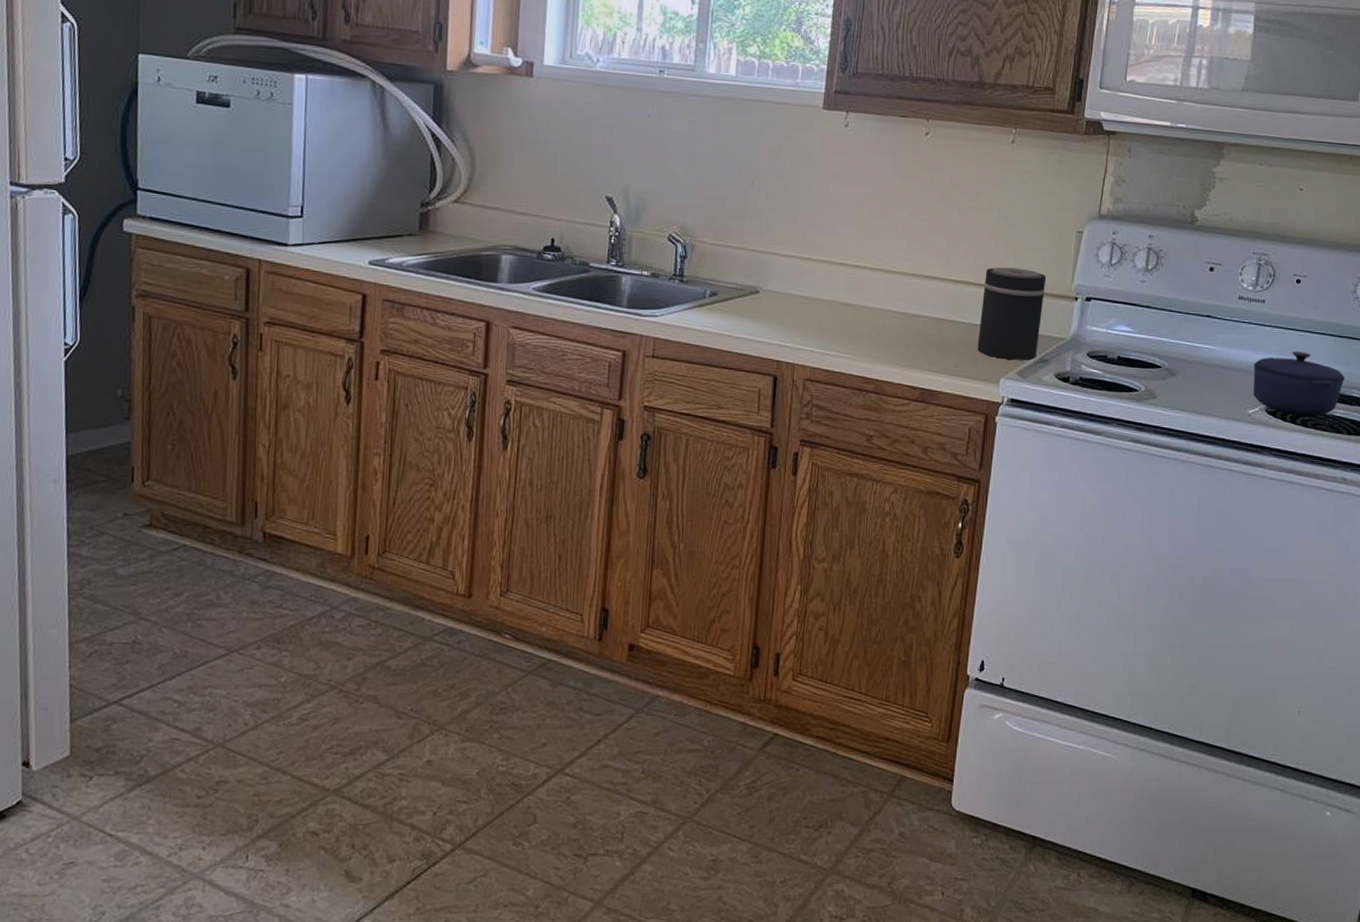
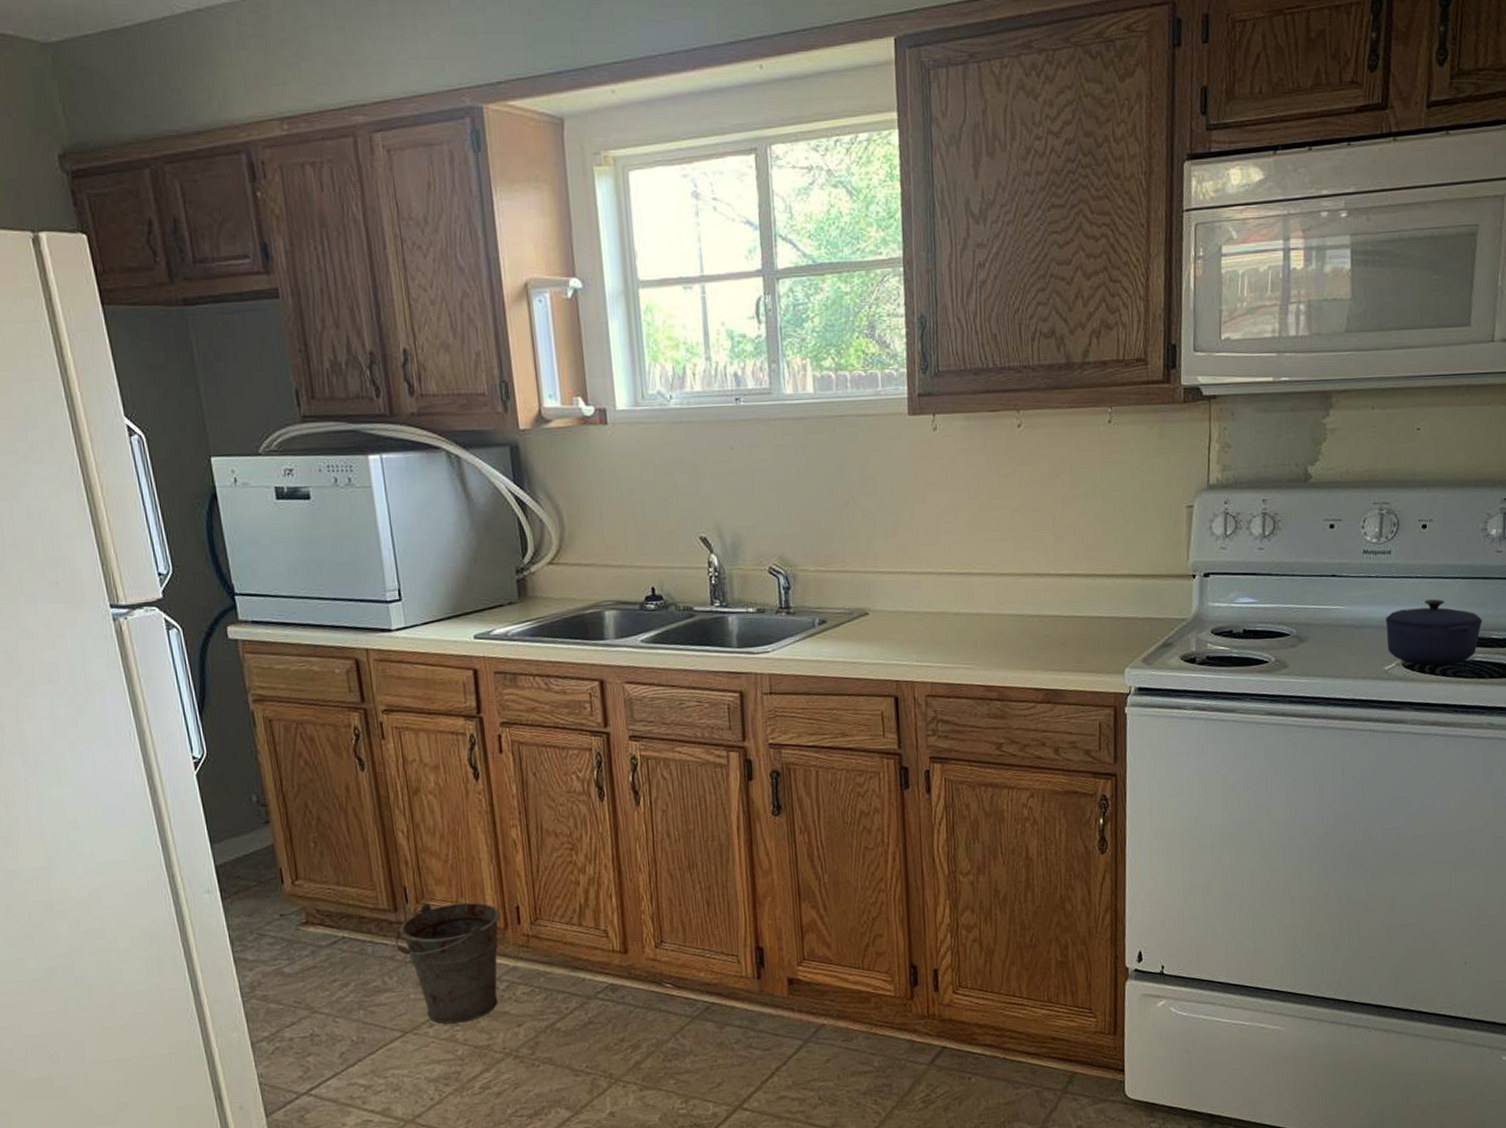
bucket: none [236,521,349,648] -> present [395,902,501,1024]
cylinder: present [977,267,1047,360] -> none [1097,552,1161,649]

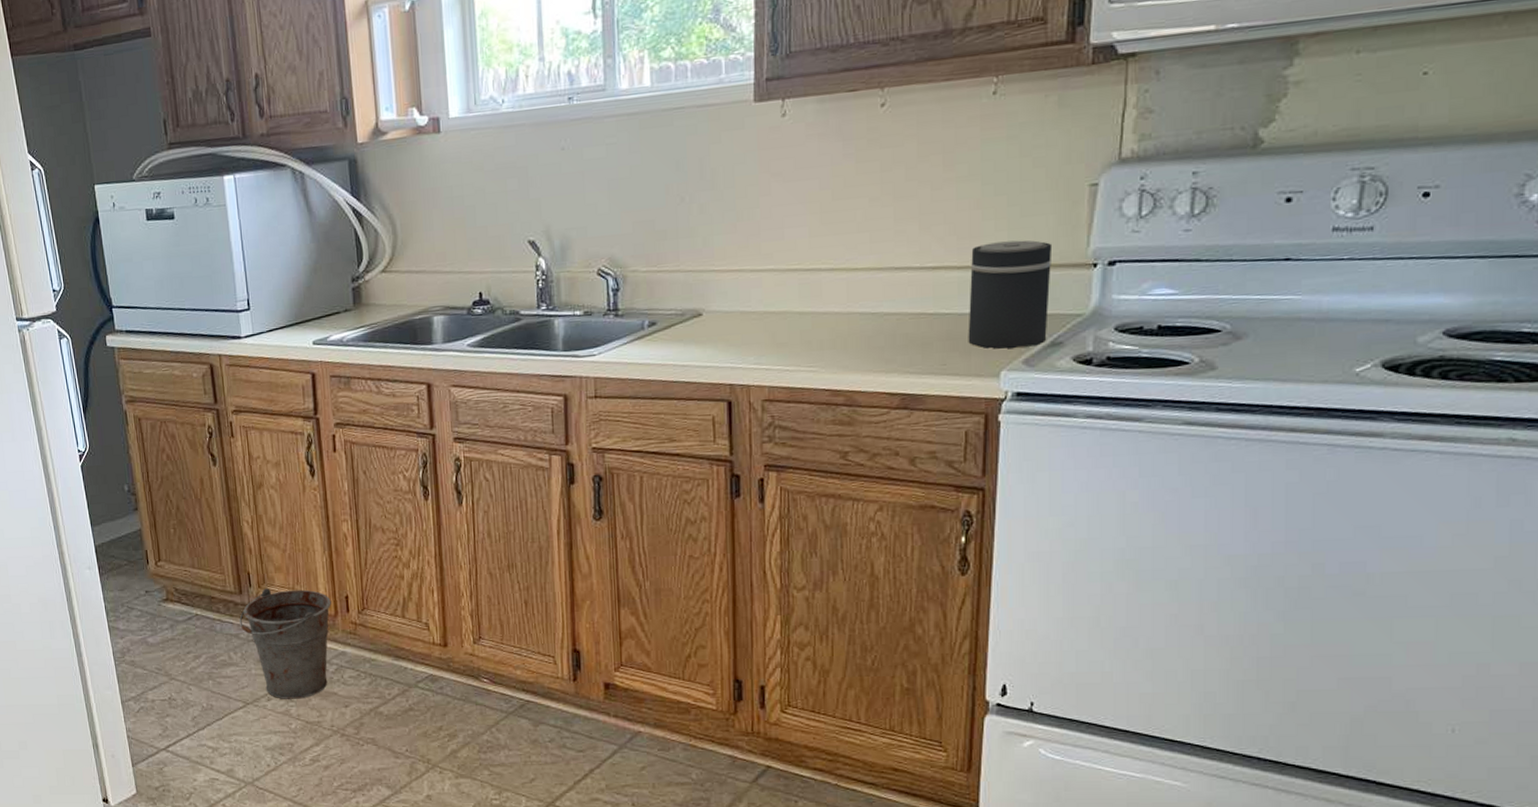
cylinder: none [1097,552,1161,649] -> present [968,240,1053,349]
cooking pot: present [1386,598,1483,666] -> none [1360,283,1509,367]

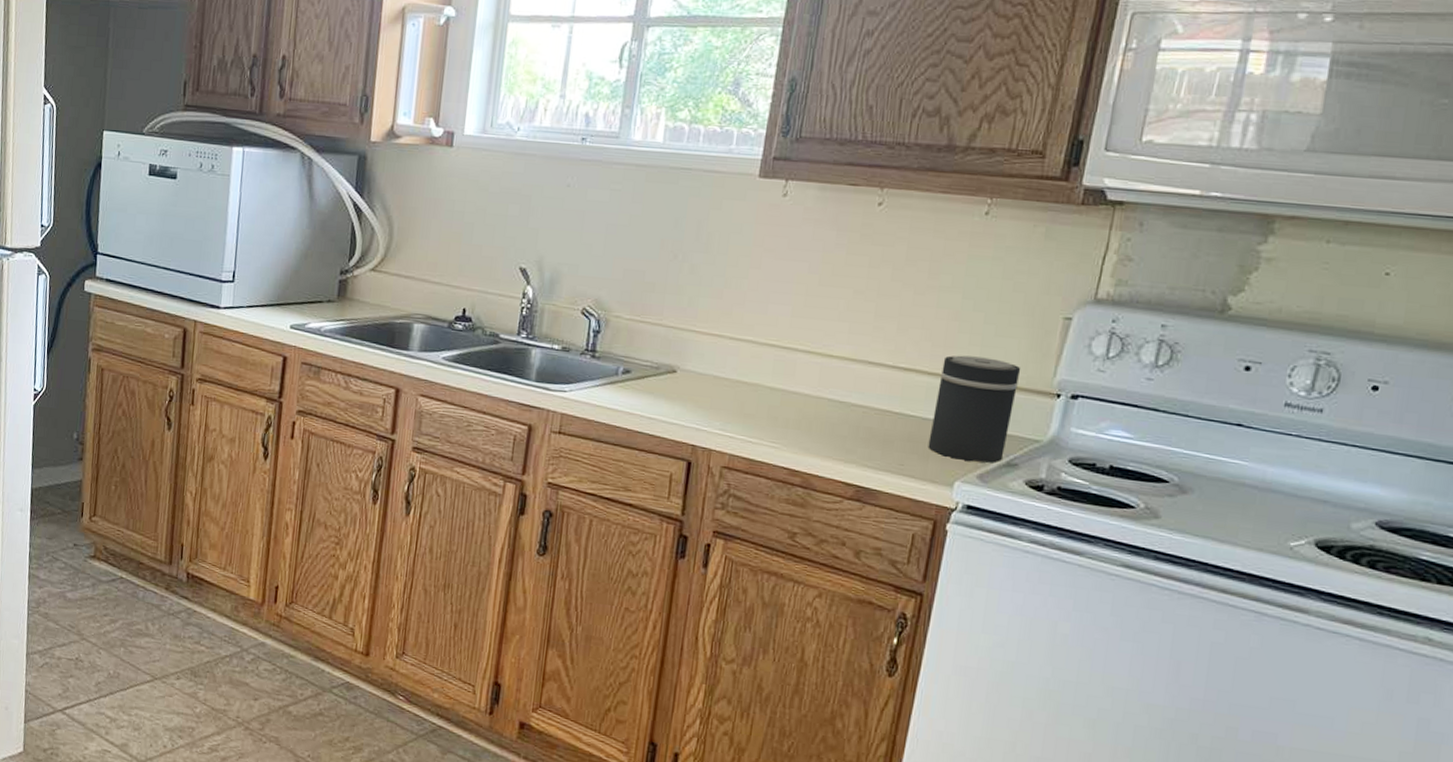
bucket: present [239,588,331,699] -> none [163,563,261,683]

